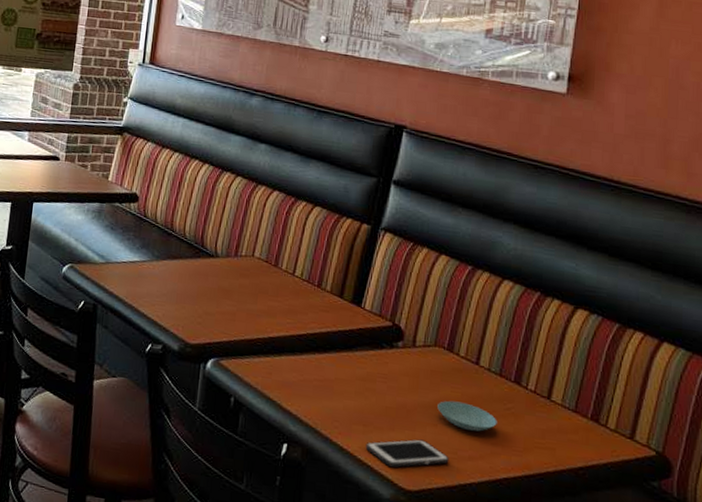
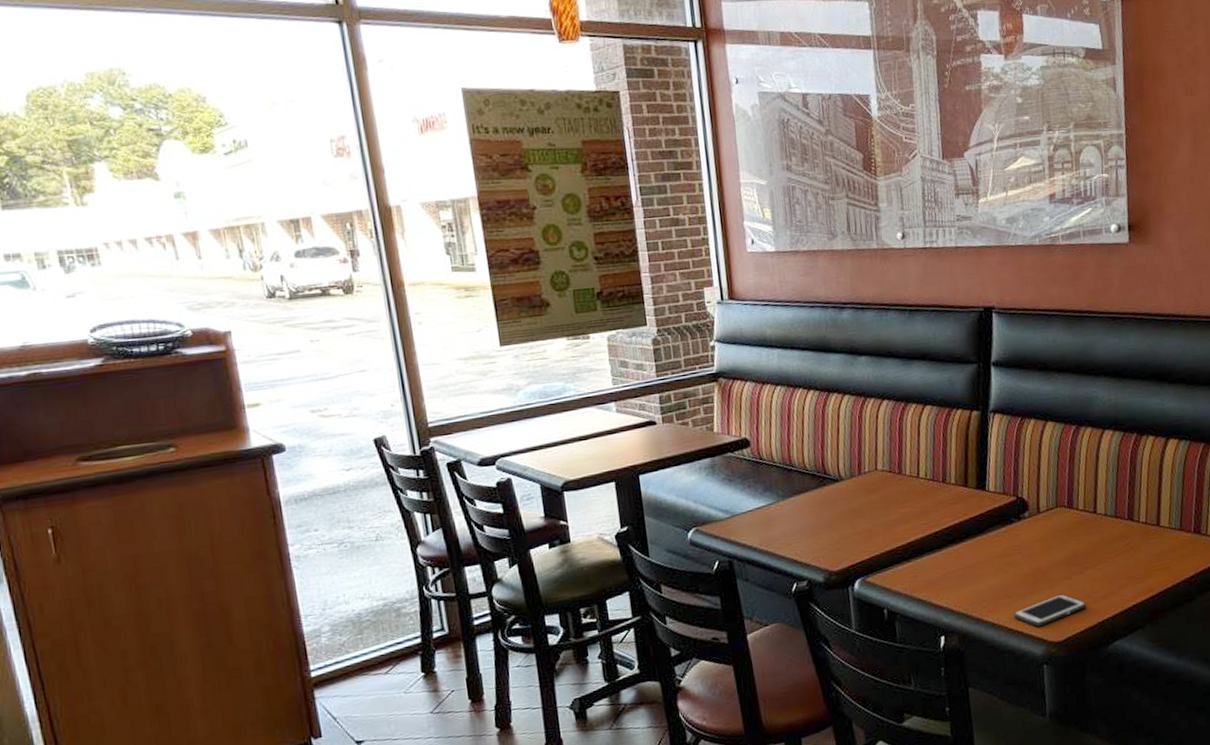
saucer: present [437,400,497,432] -> none [1068,550,1120,574]

